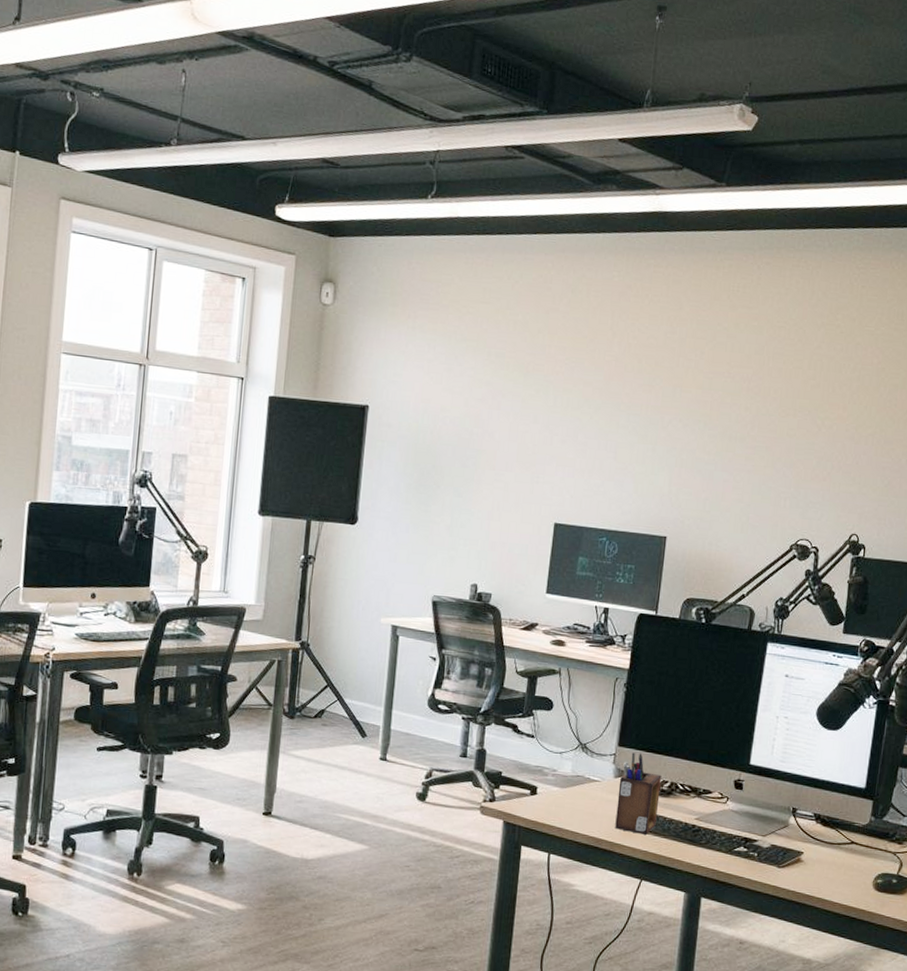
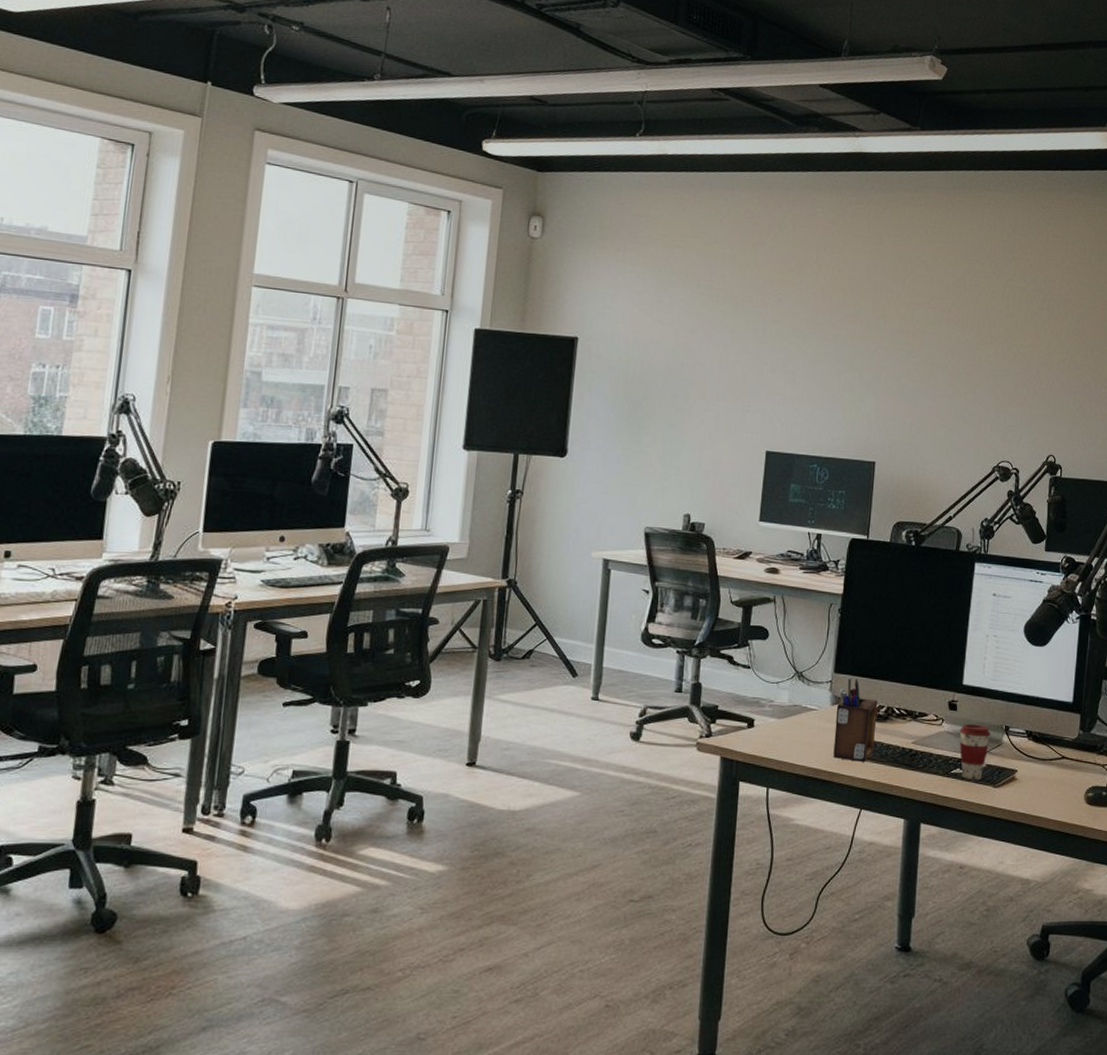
coffee cup: none [744,803,777,860] -> present [959,724,991,780]

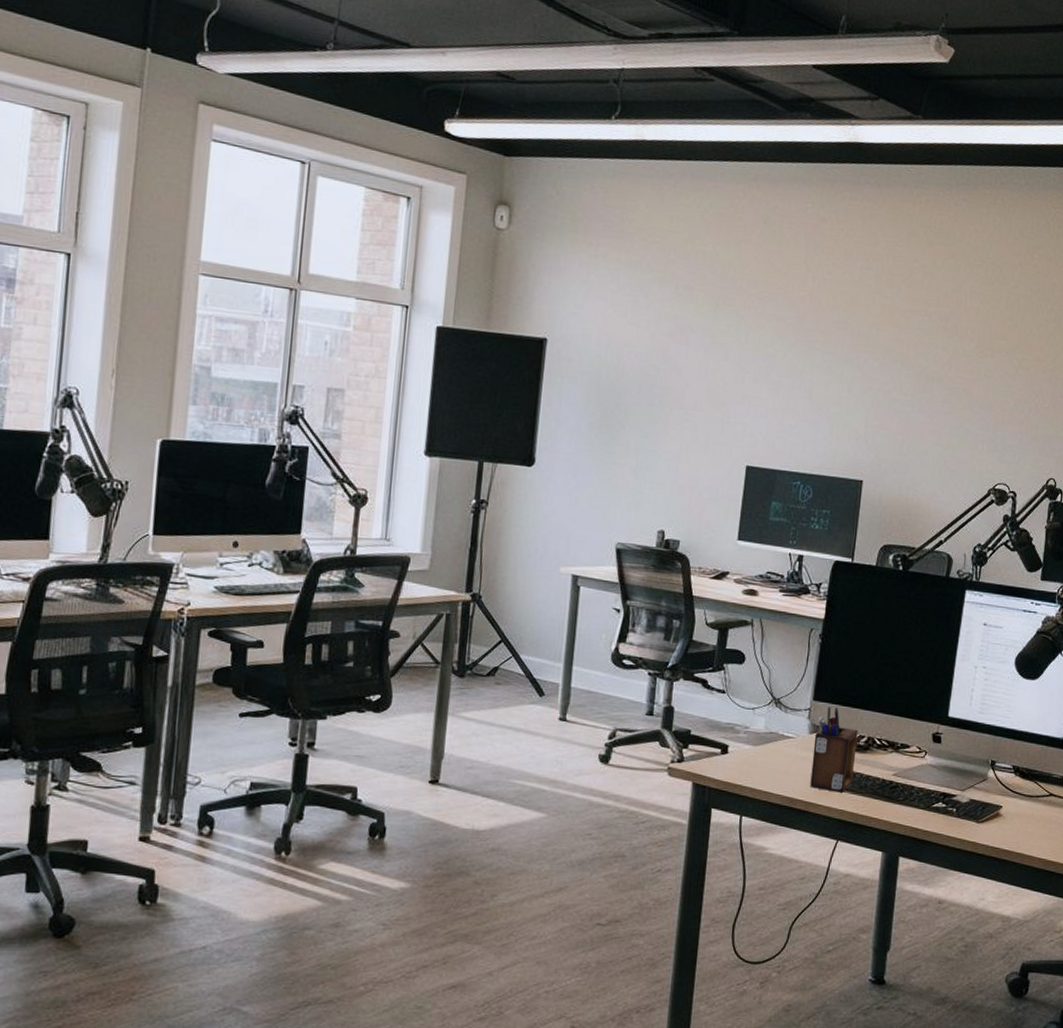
coffee cup: present [959,724,991,780] -> none [942,757,976,815]

